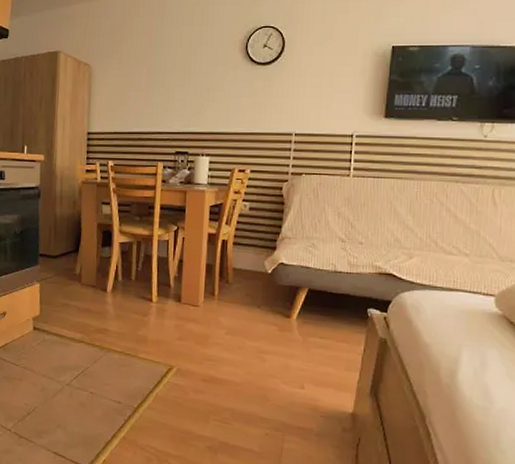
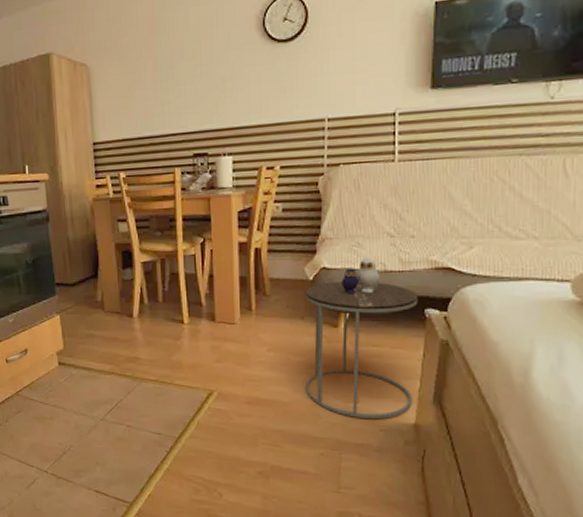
side table: none [257,258,362,406] -> present [305,258,418,419]

